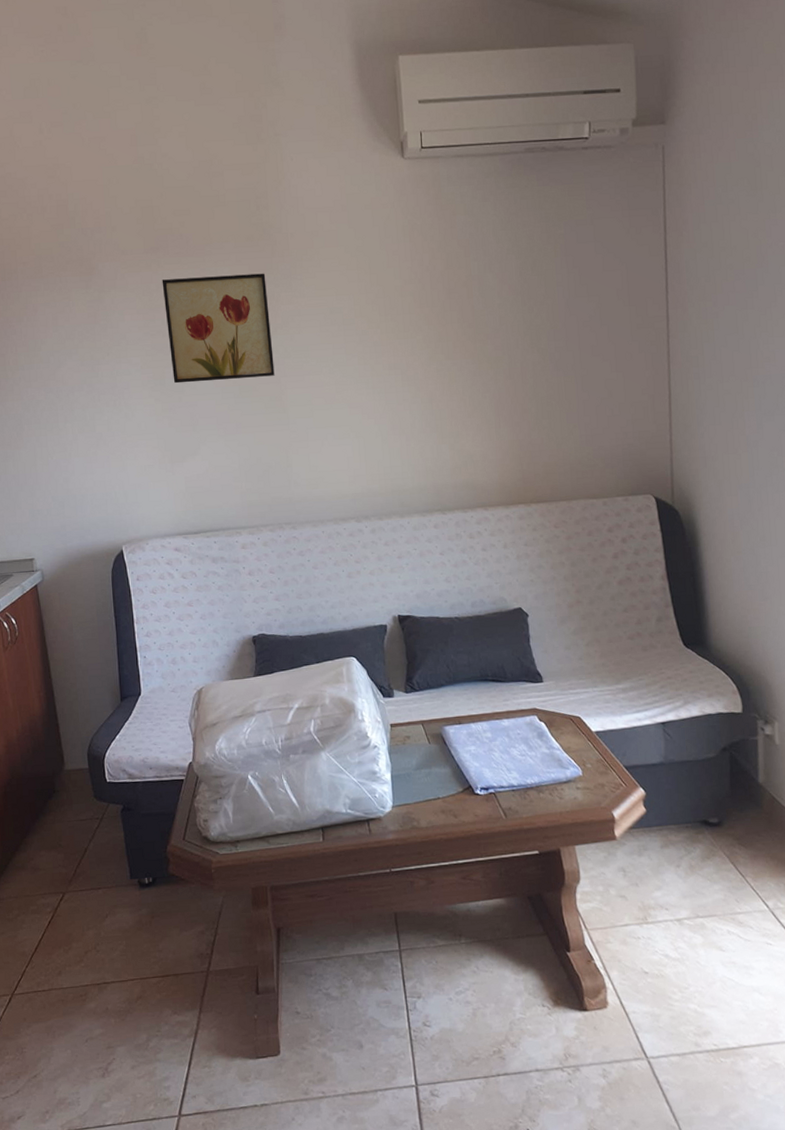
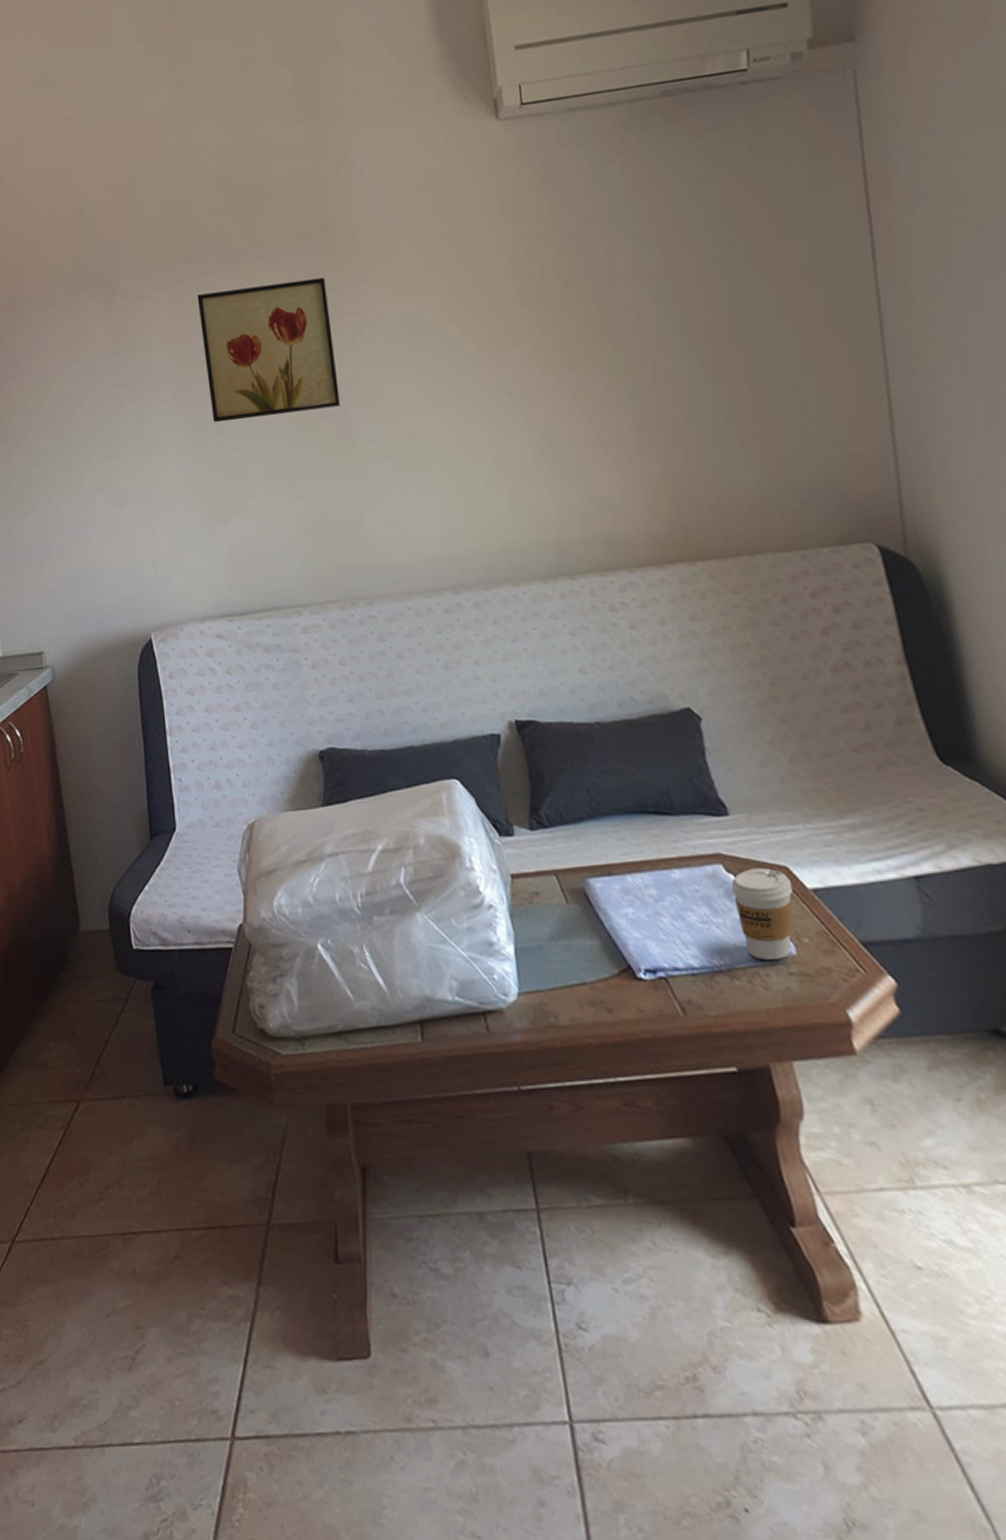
coffee cup: none [541,718,583,780] -> present [730,867,793,961]

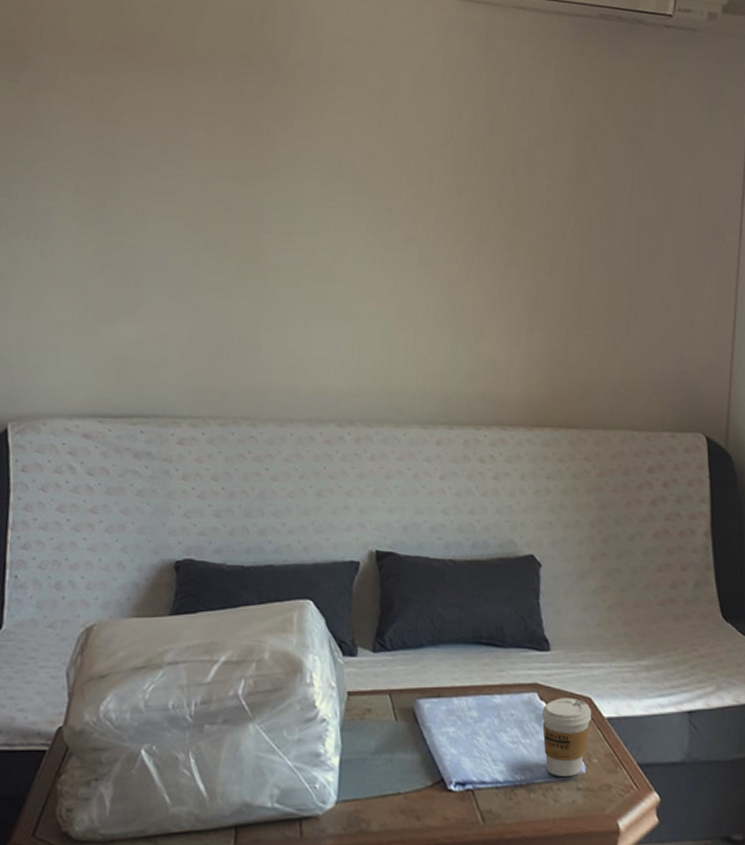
wall art: present [197,277,340,423] -> none [116,88,261,230]

